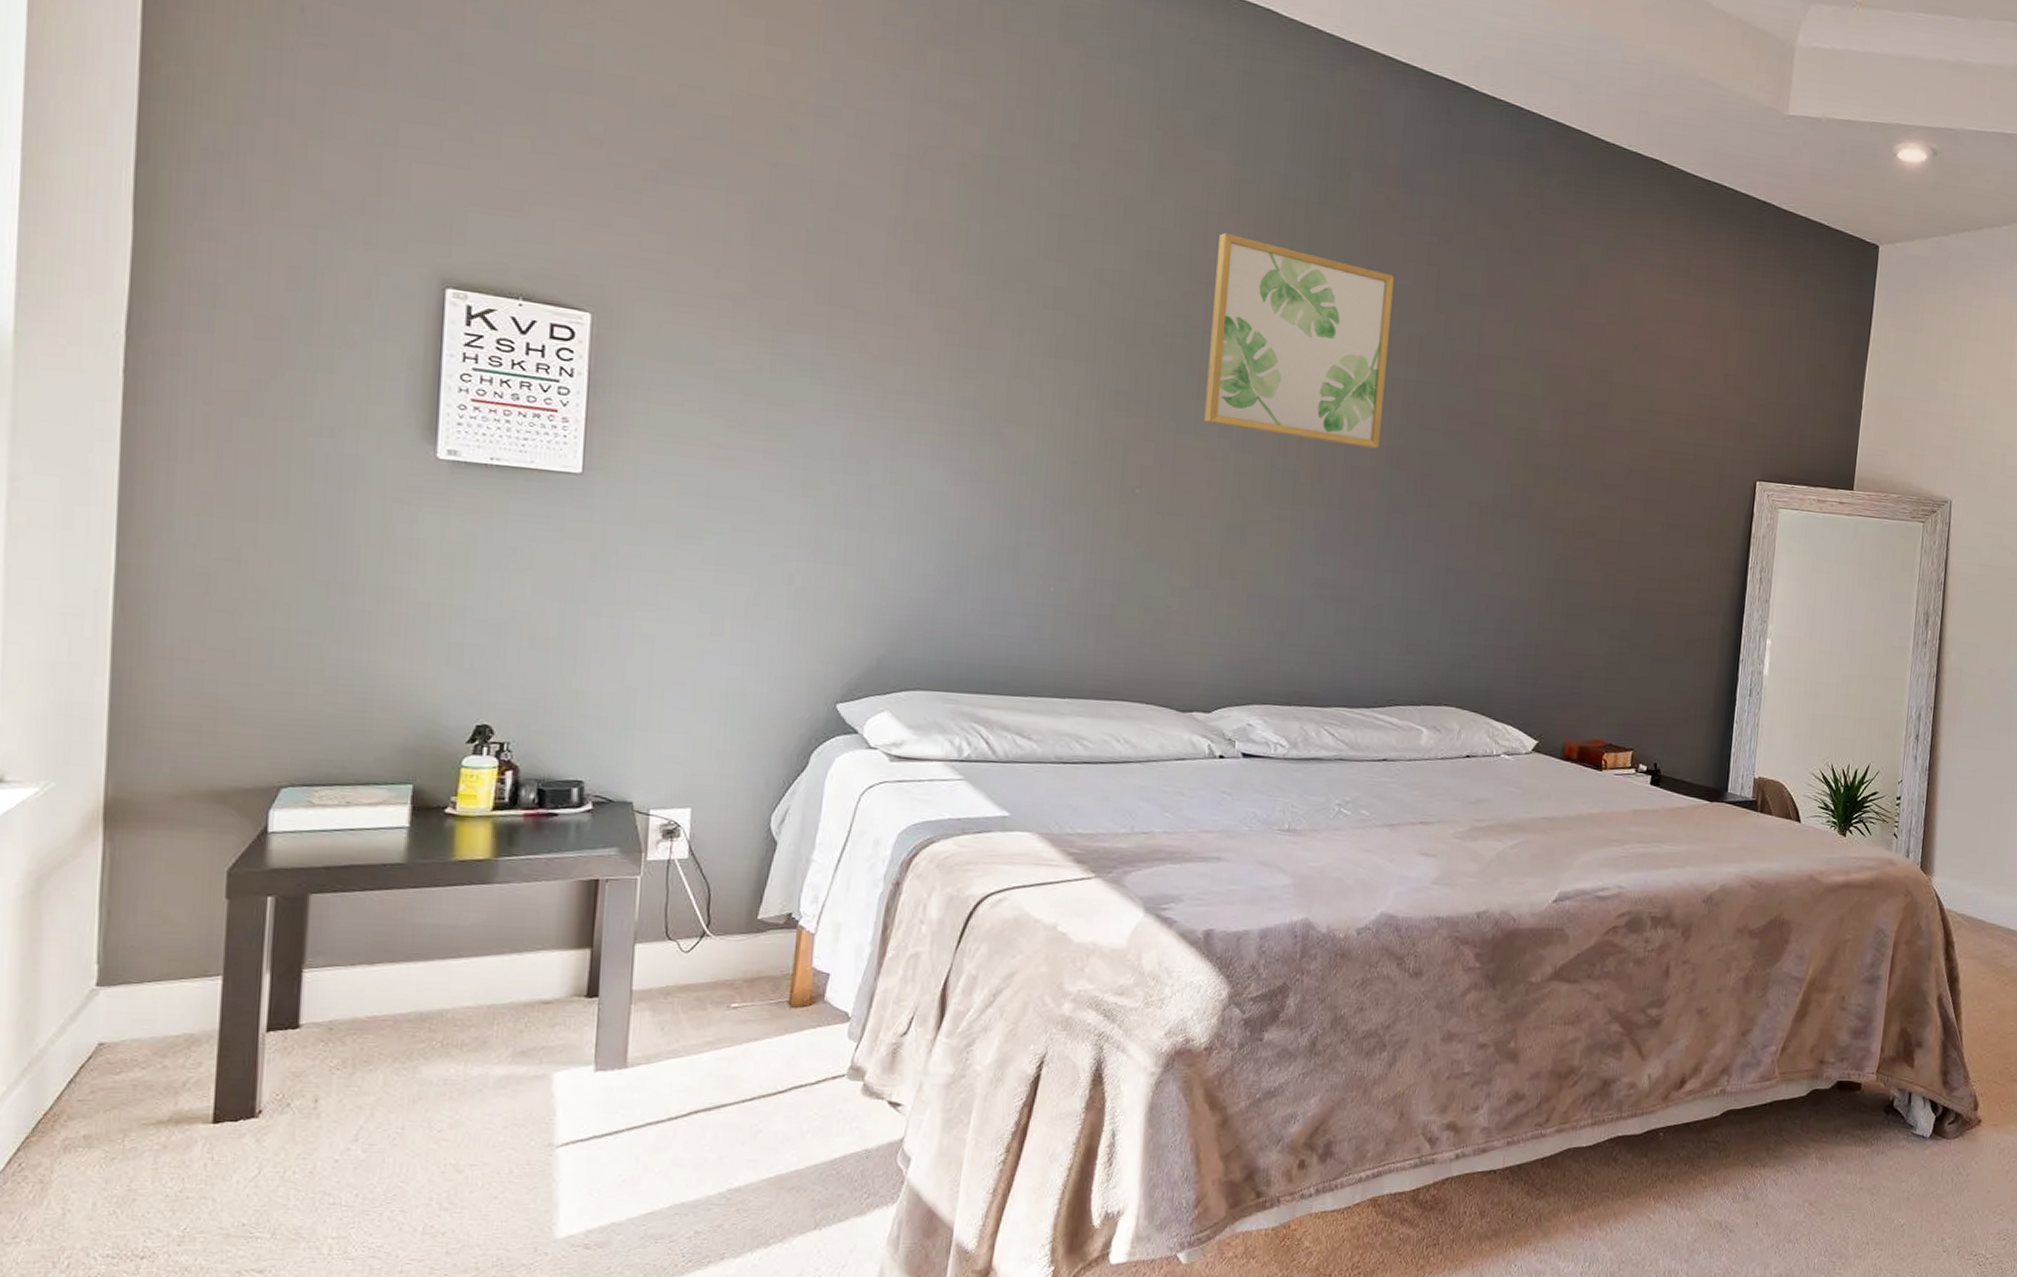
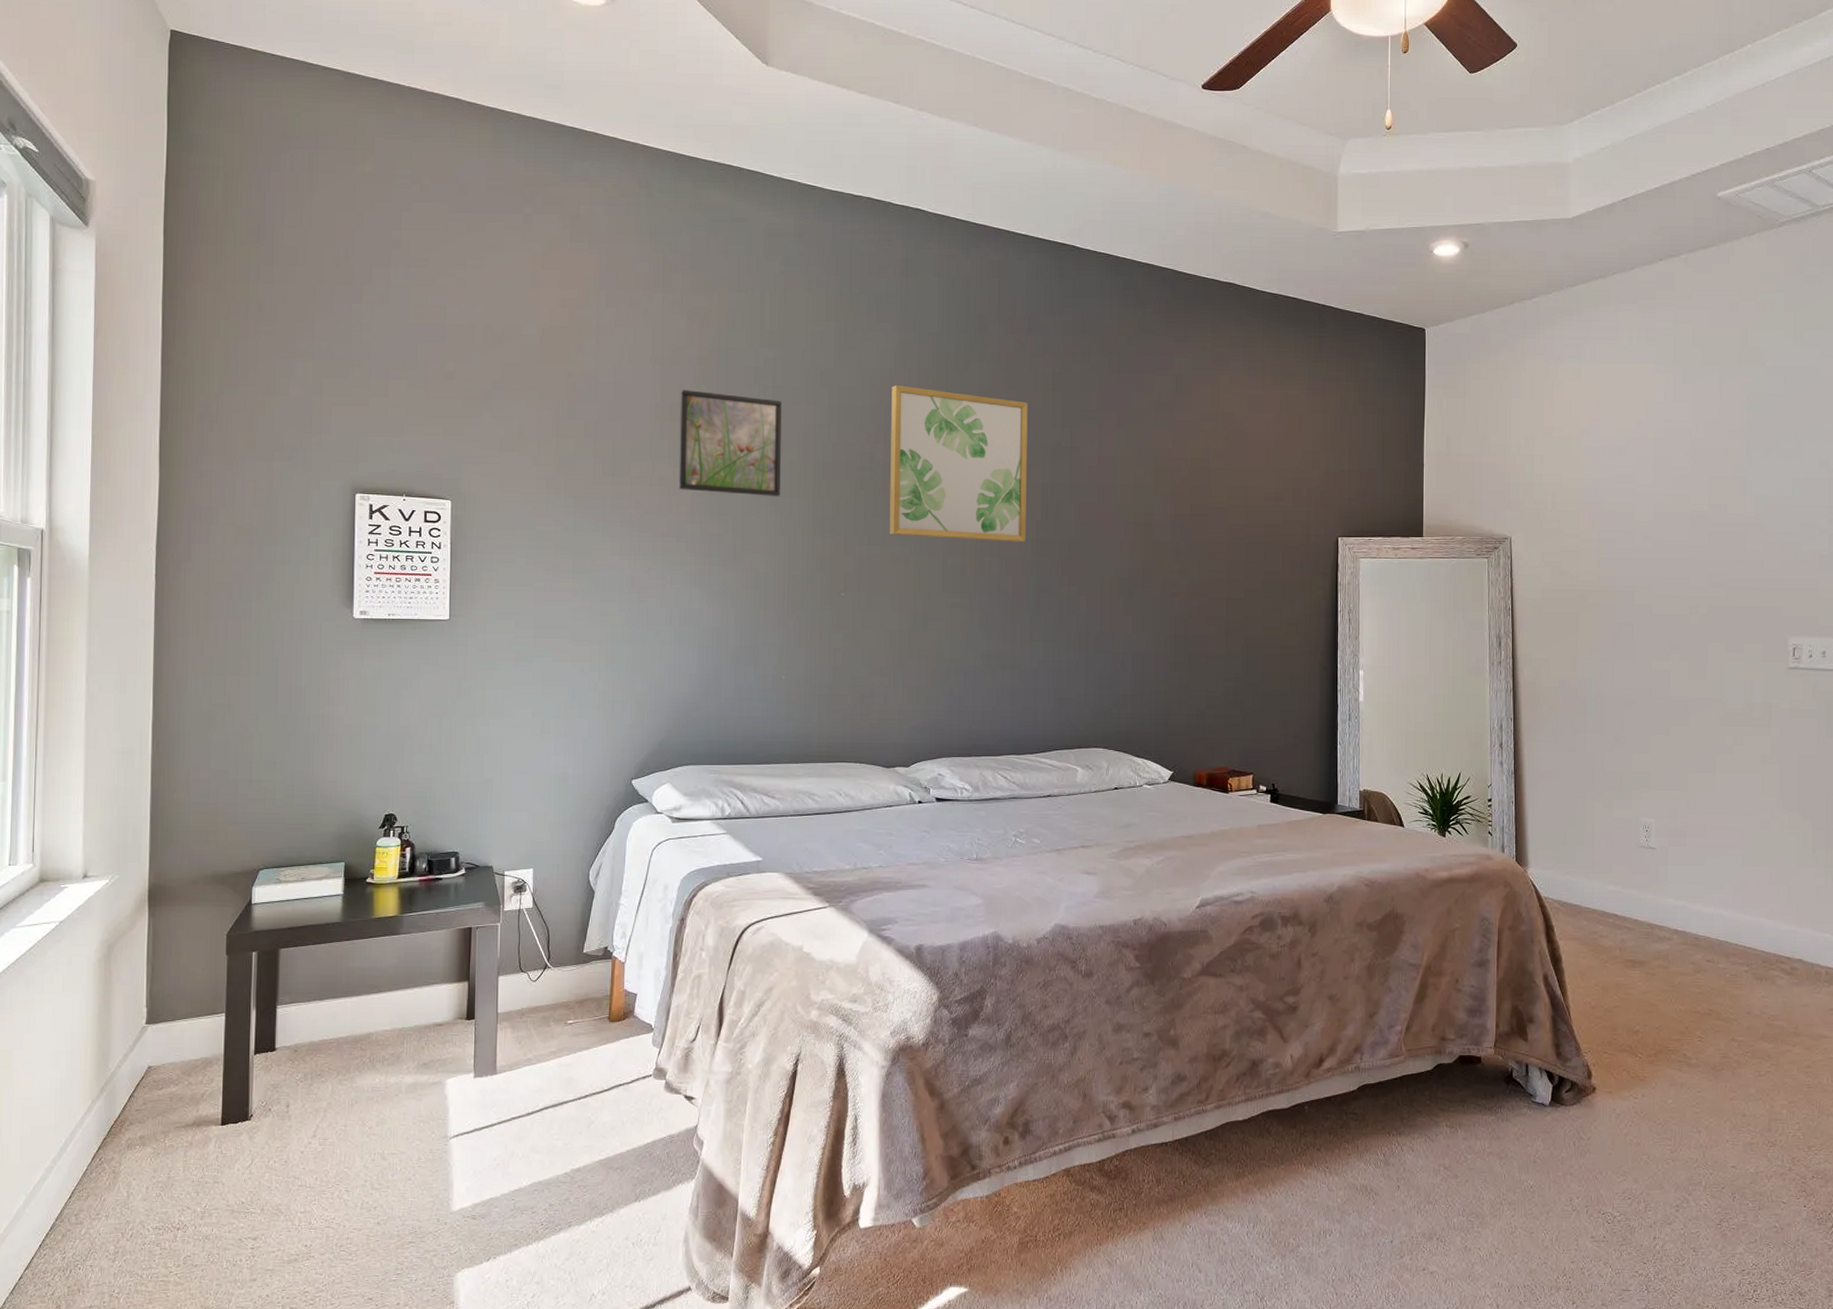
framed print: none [921,202,1071,358] -> present [678,389,782,496]

